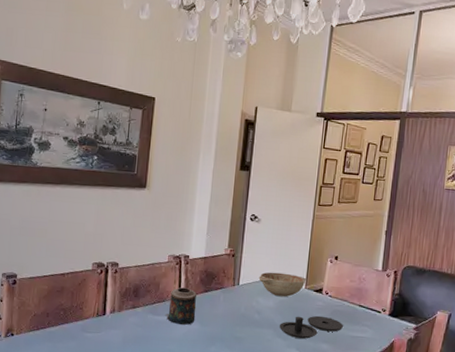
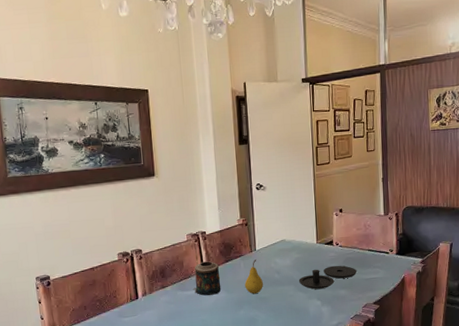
fruit: none [221,294,241,332] -> present [245,259,263,294]
decorative bowl: present [258,272,308,297] -> none [273,232,318,255]

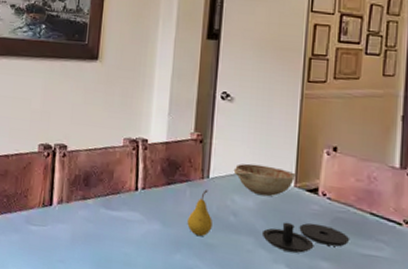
candle: present [192,261,221,296] -> none [119,177,157,224]
decorative bowl: none [273,232,318,255] -> present [233,163,297,197]

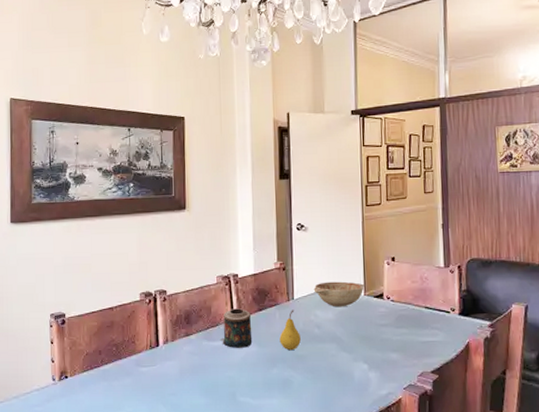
candle: none [119,177,157,224] -> present [220,308,253,348]
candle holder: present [261,222,349,253] -> none [342,323,411,350]

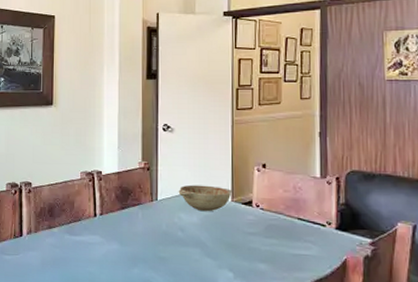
candle: present [220,308,253,348] -> none [81,205,114,245]
fruit: present [279,310,301,351] -> none [141,210,163,252]

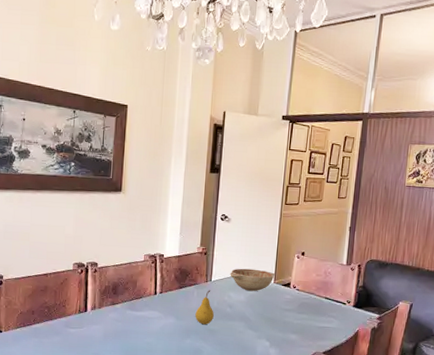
fruit: none [141,210,163,252] -> present [195,290,214,325]

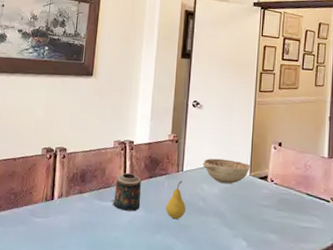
candle: none [142,284,172,319] -> present [110,173,141,211]

